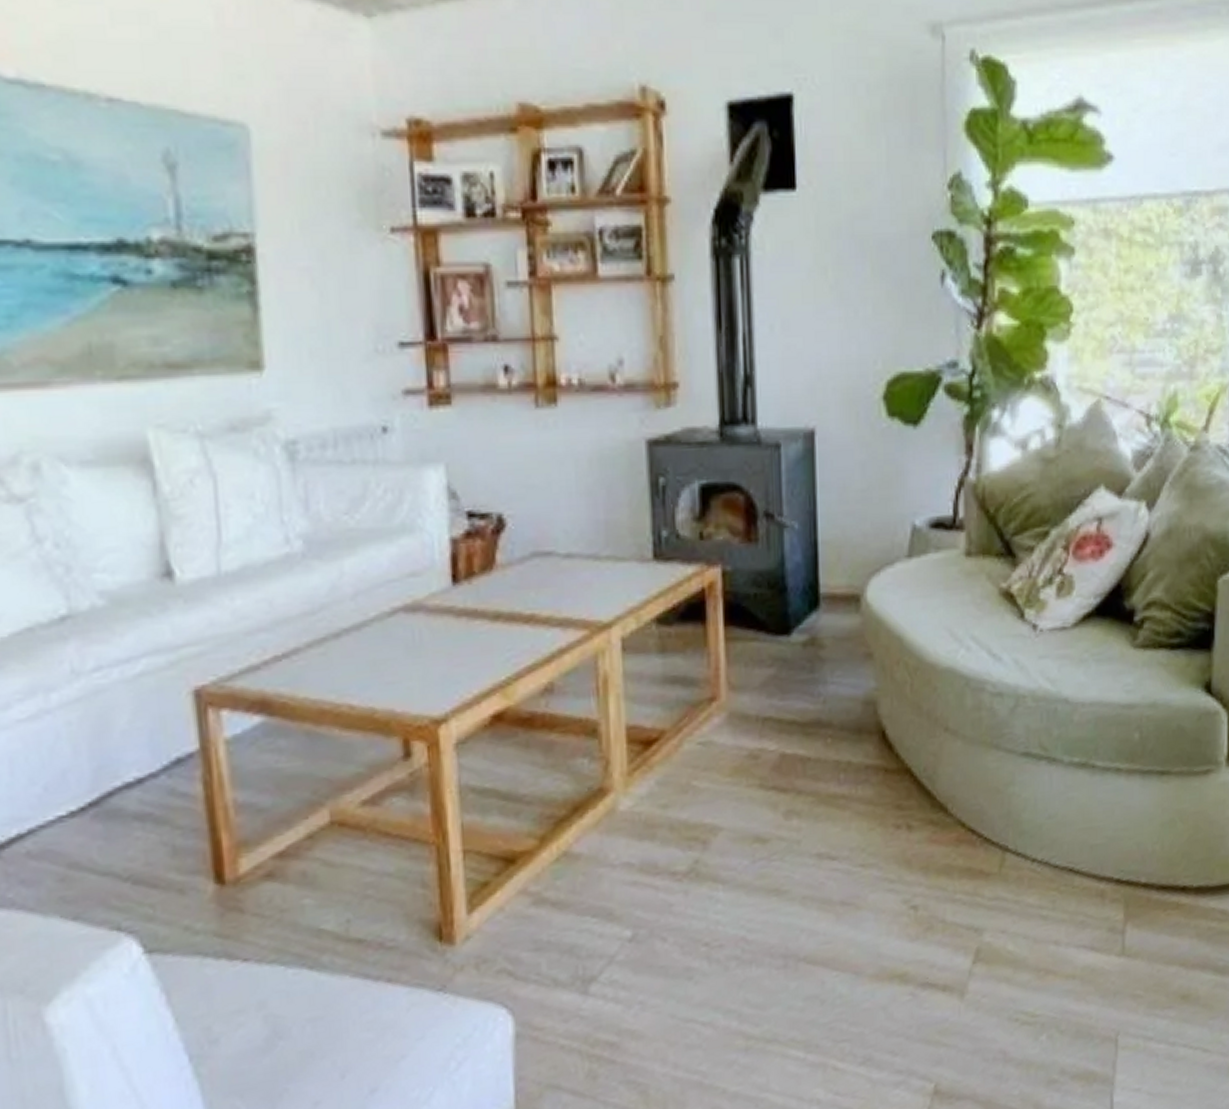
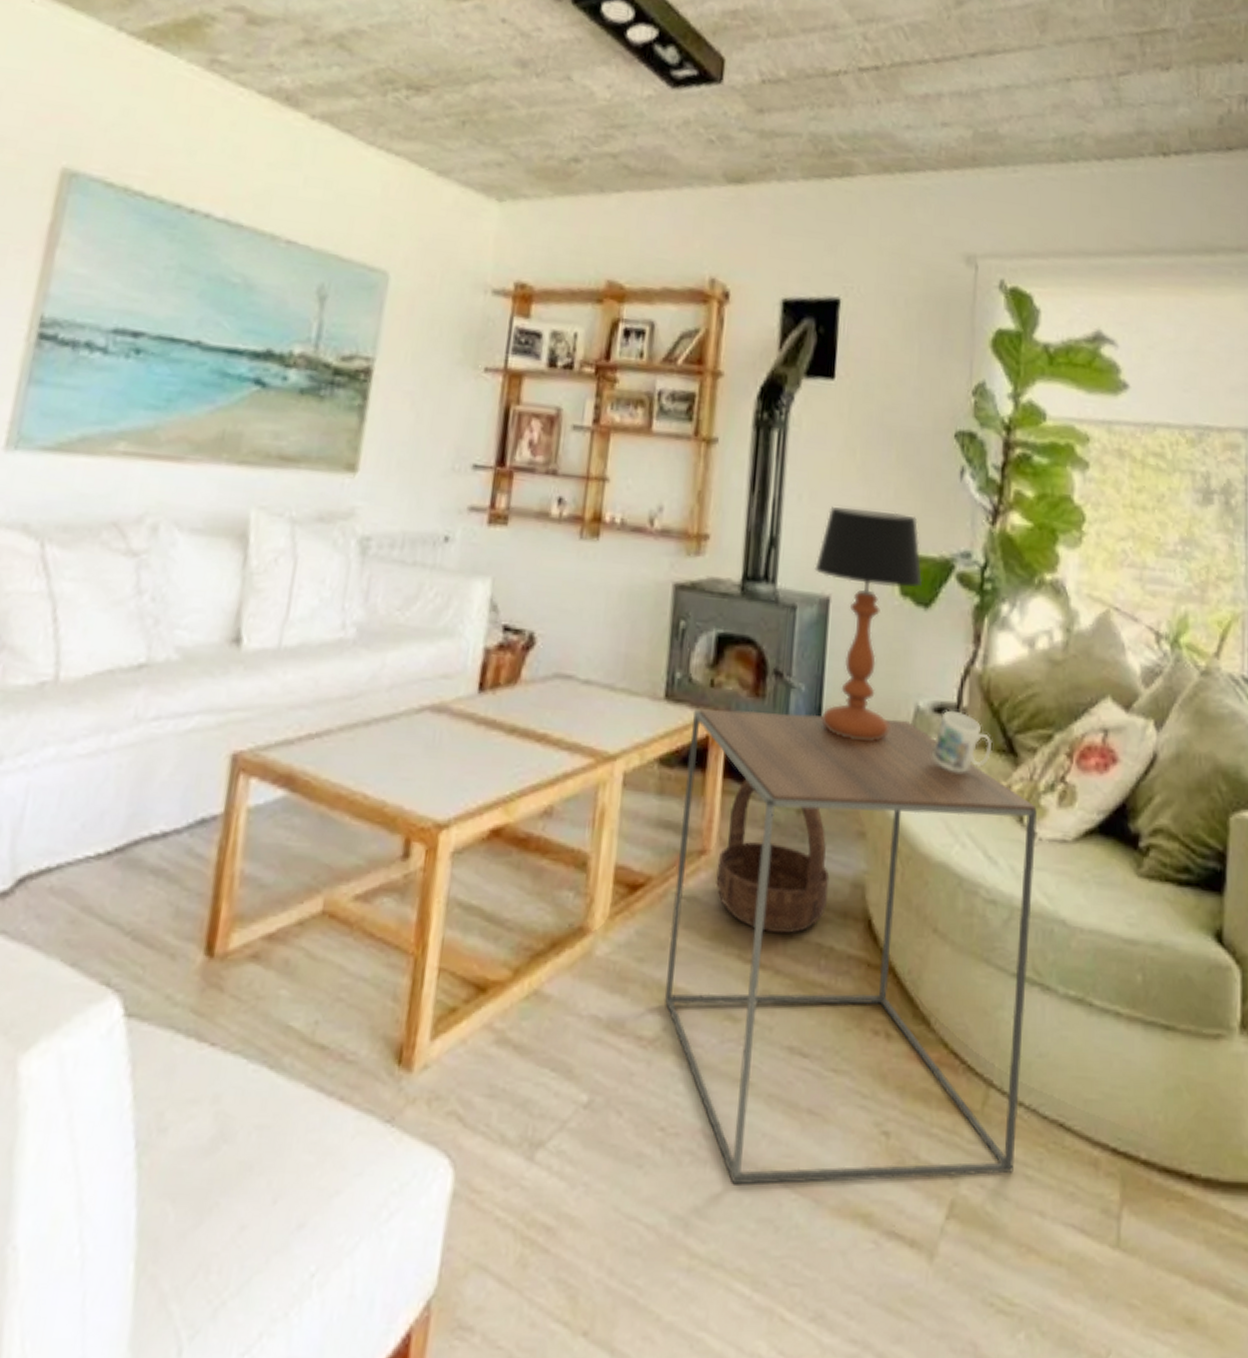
side table: none [685,540,1038,976] -> present [664,709,1038,1185]
basket: none [729,623,842,760] -> present [716,778,830,933]
table lamp: none [795,330,910,568] -> present [814,507,923,742]
mug: none [932,522,991,583] -> present [932,709,993,773]

